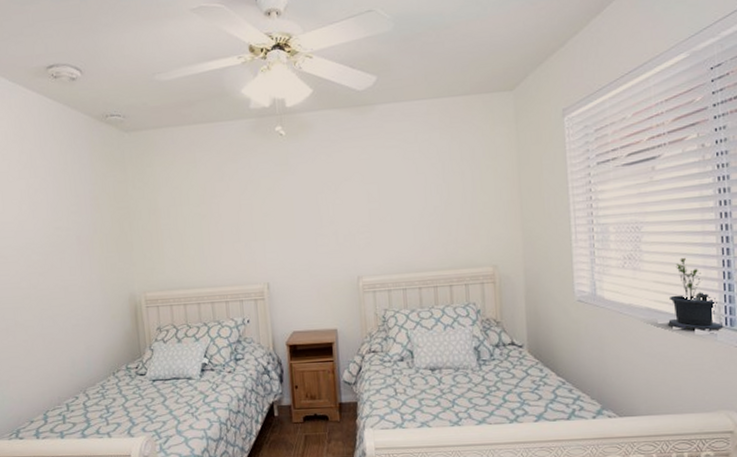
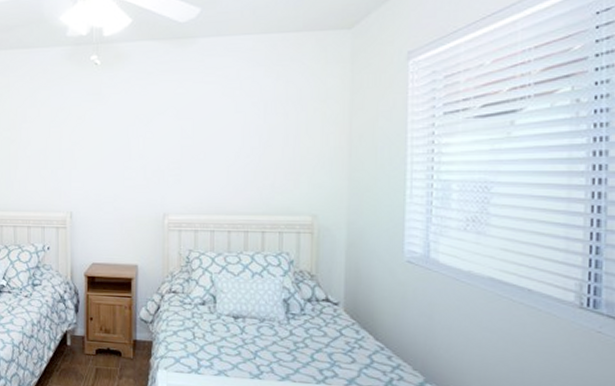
potted plant: present [667,257,724,333] -> none [513,225,585,313]

